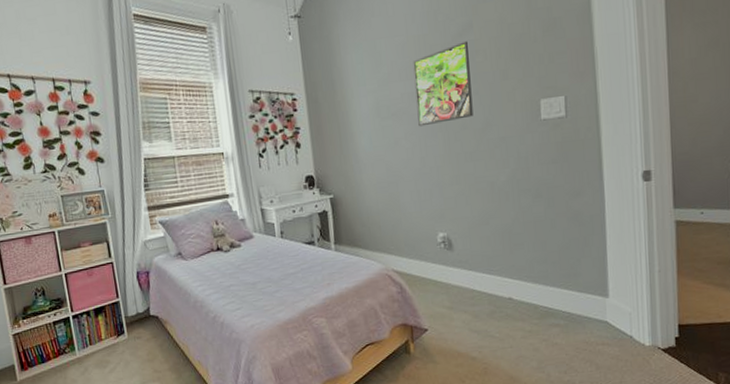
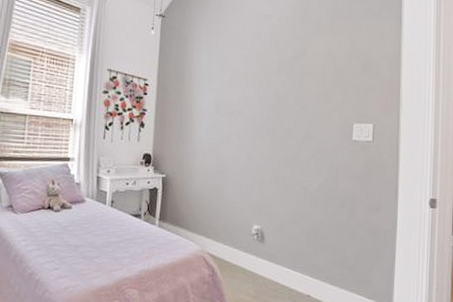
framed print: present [413,41,474,127] -> none [250,64,300,128]

